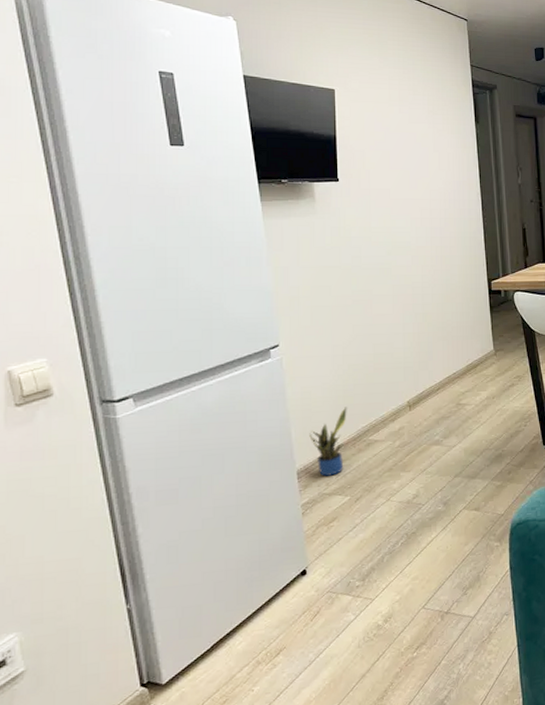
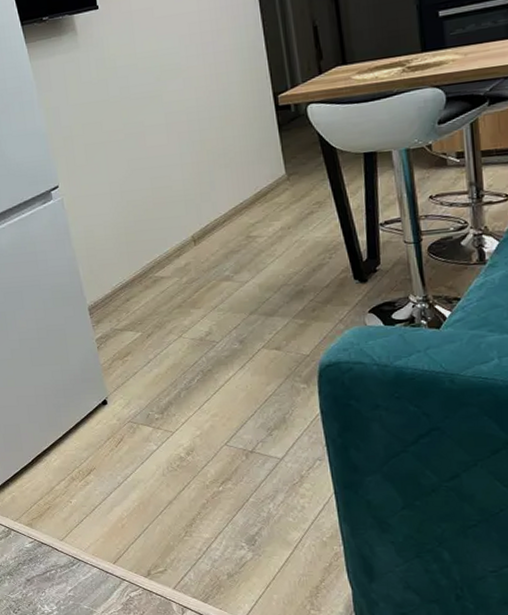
potted plant: present [309,407,347,476] -> none [96,244,132,313]

